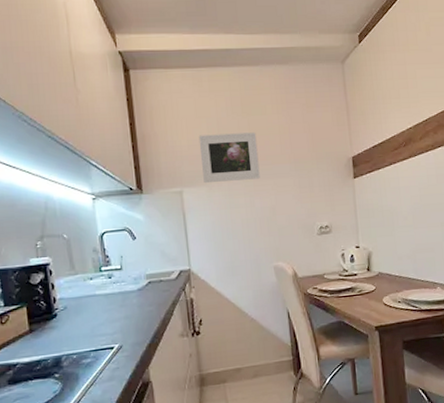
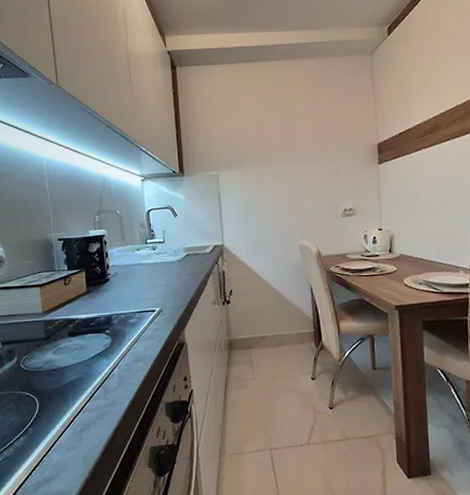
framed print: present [198,132,260,183] -> none [234,121,289,167]

